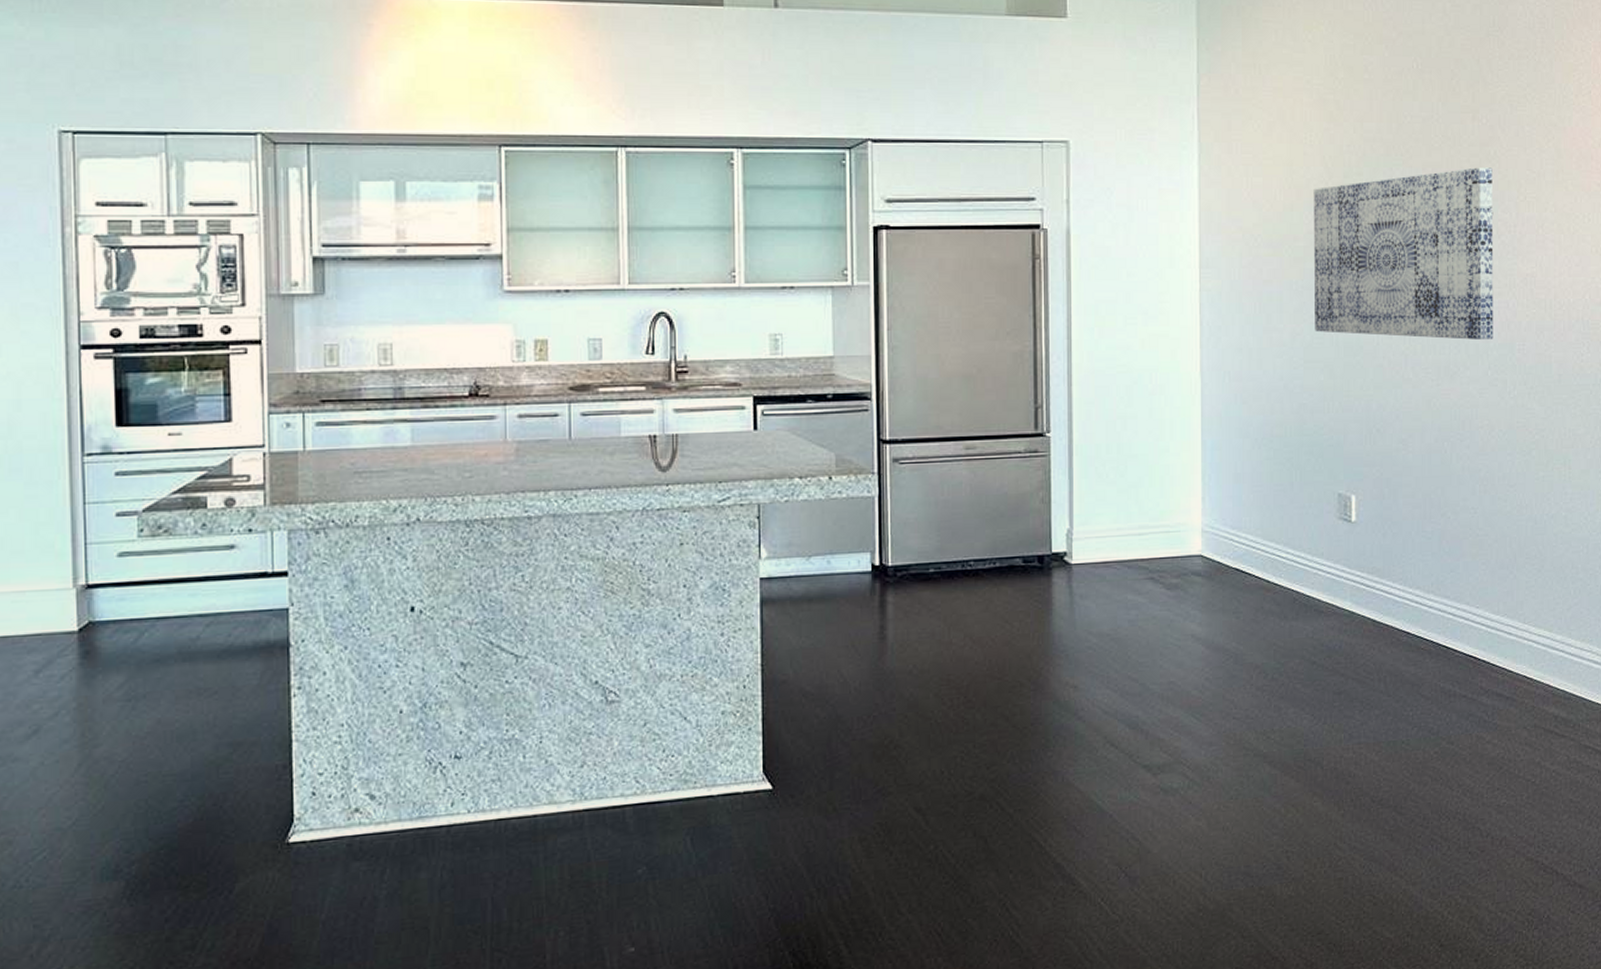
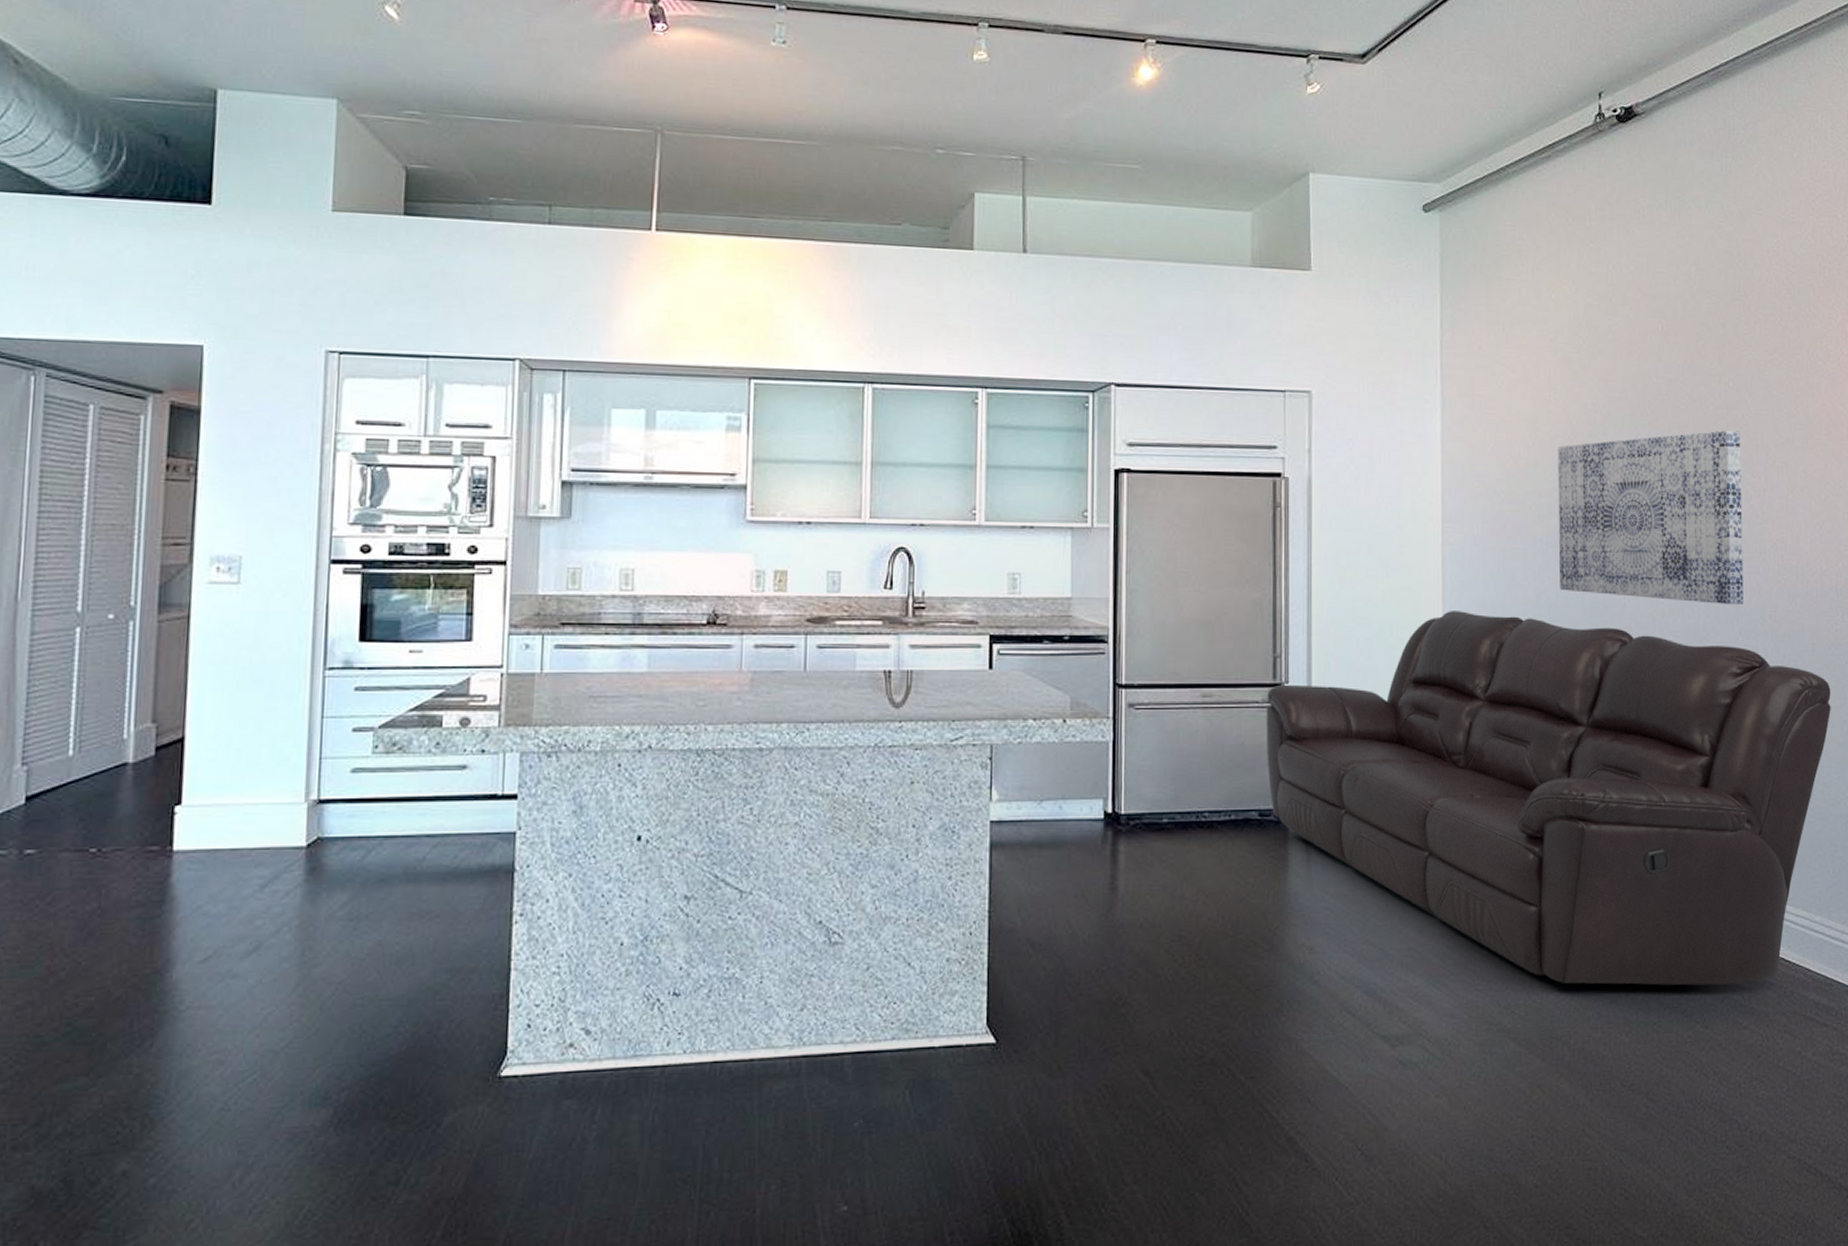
sofa: none [1028,355,1575,709] -> present [1266,611,1831,986]

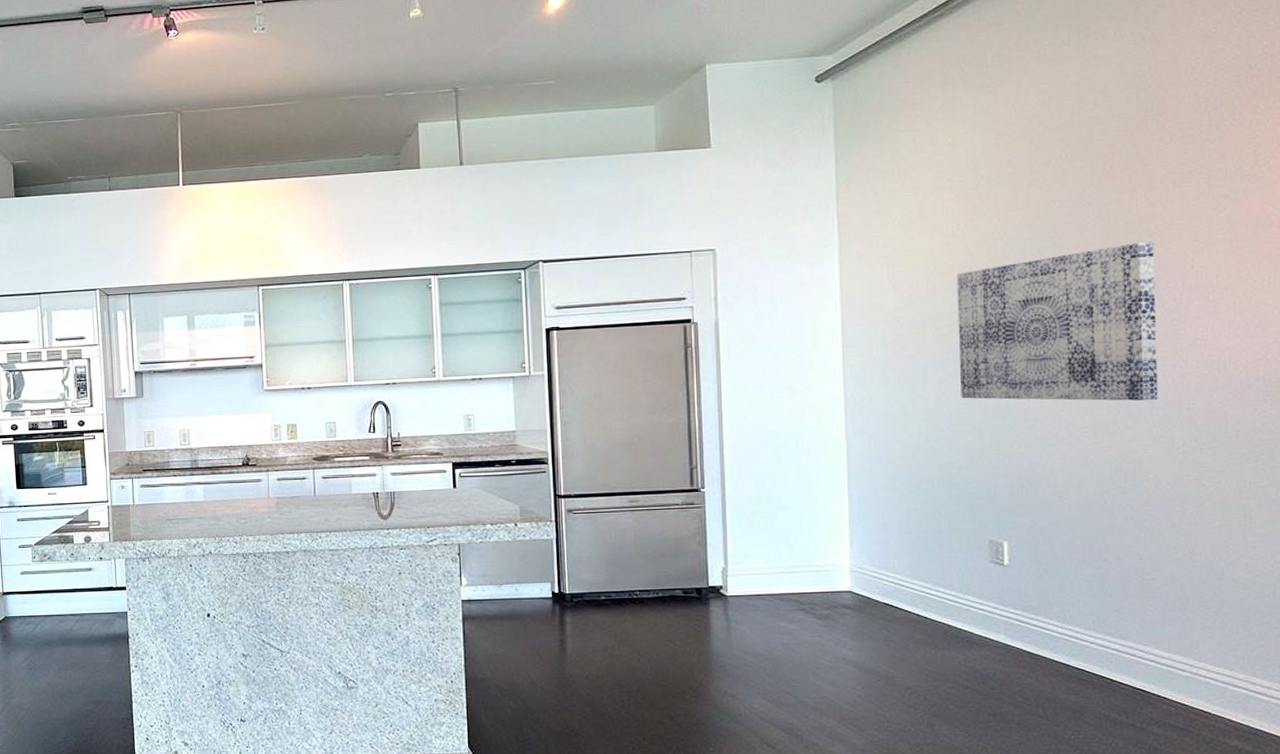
sofa: present [1266,611,1831,986] -> none [685,422,1257,732]

